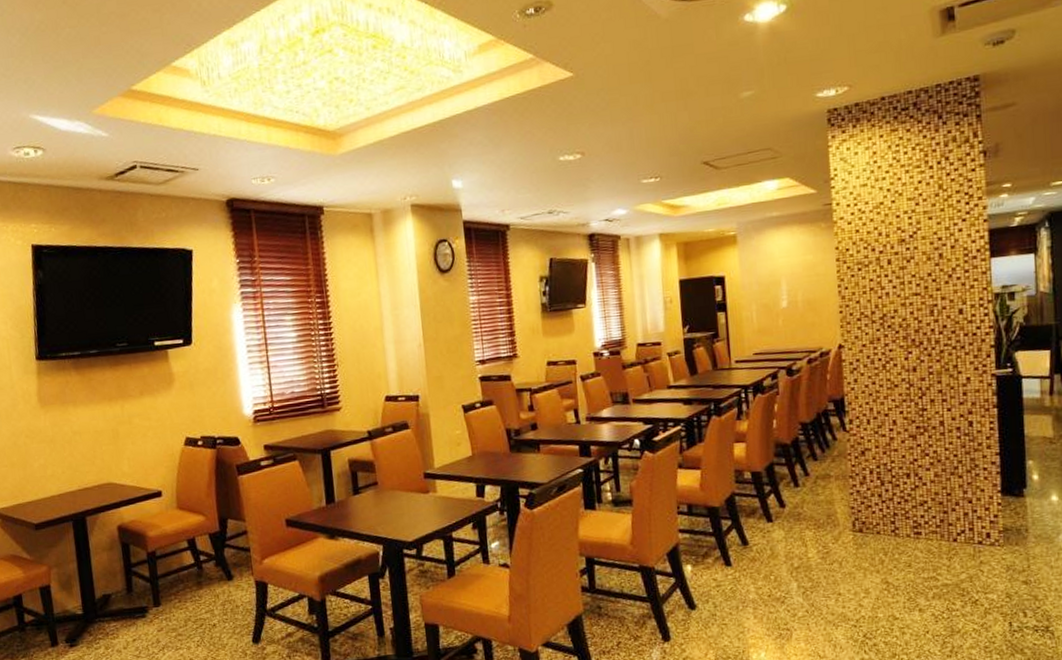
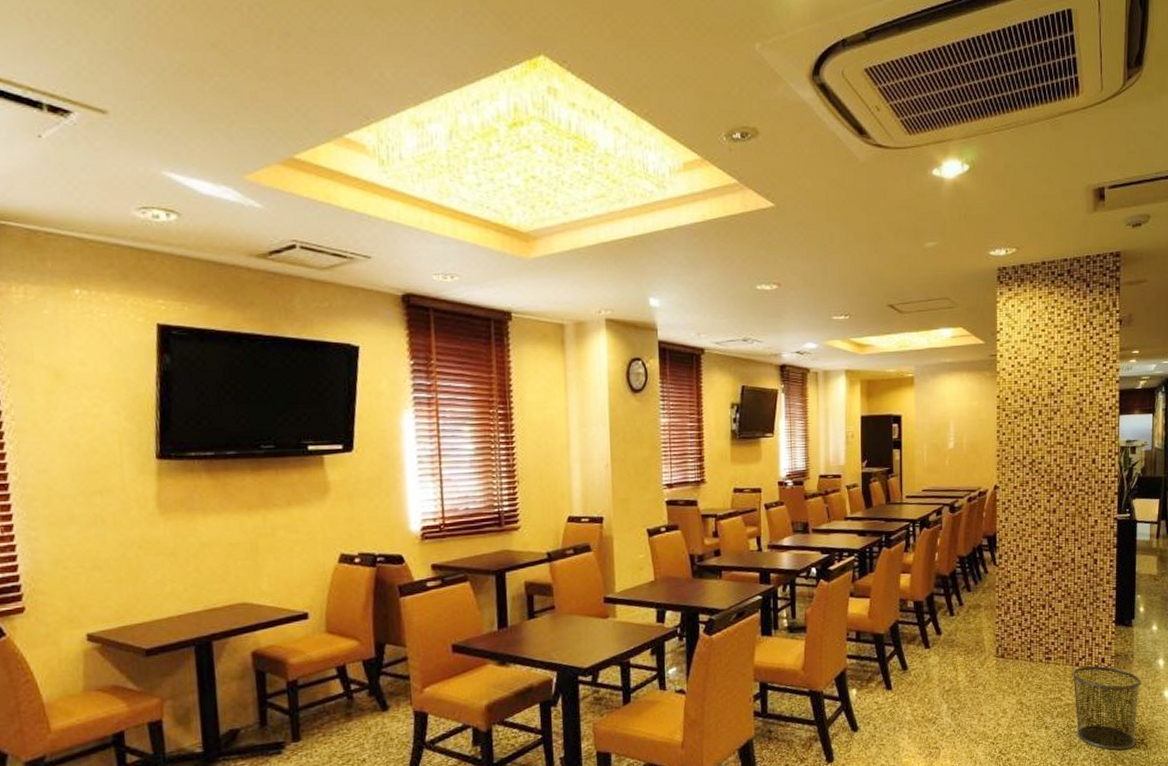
waste bin: none [948,541,1042,639] -> present [1072,665,1142,751]

